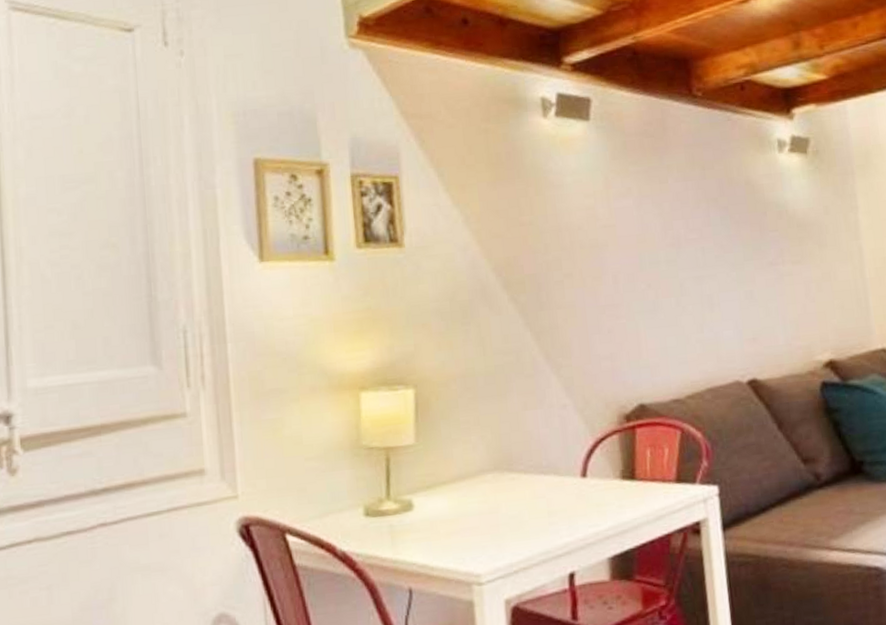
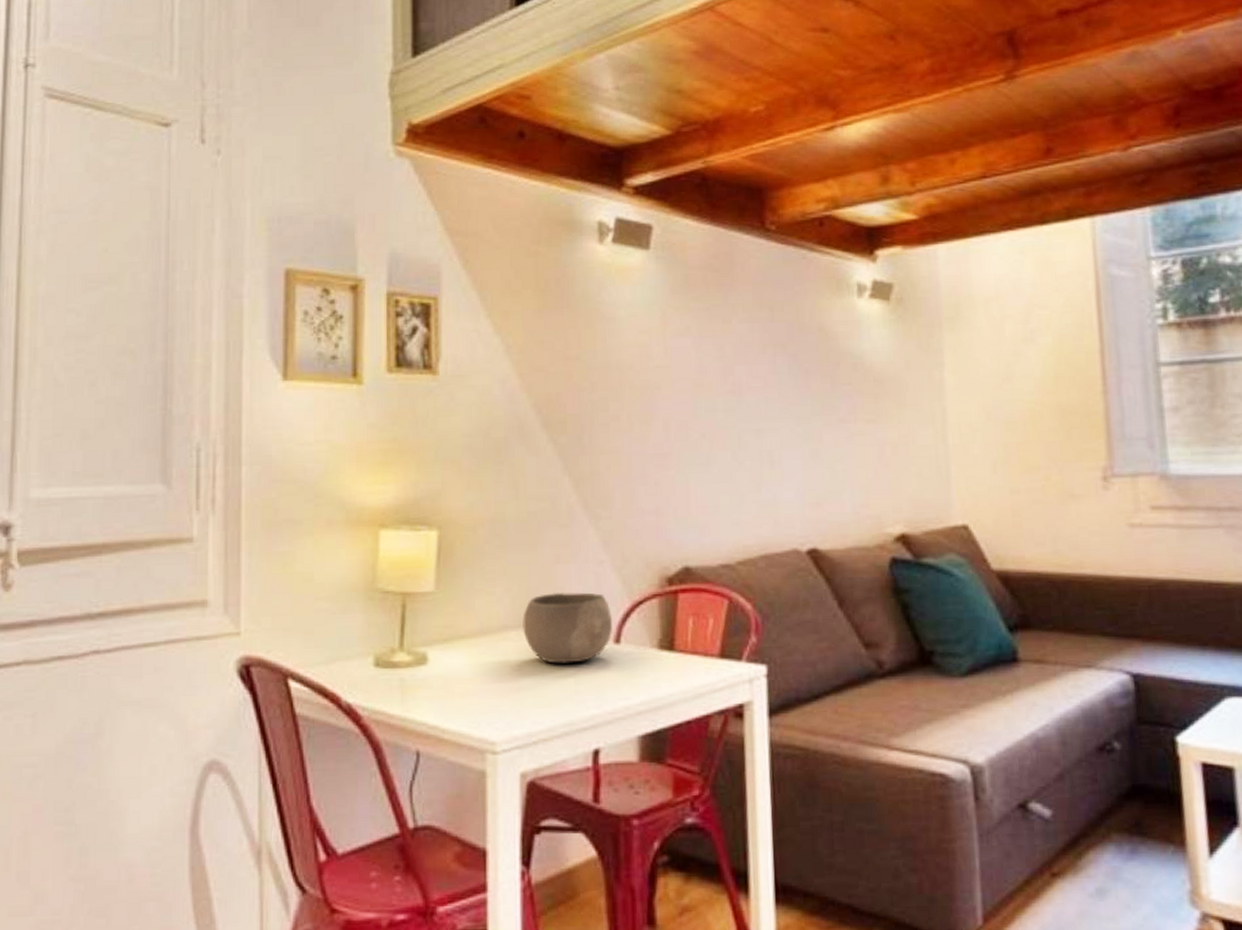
bowl: none [497,433,580,500] -> present [523,592,613,664]

